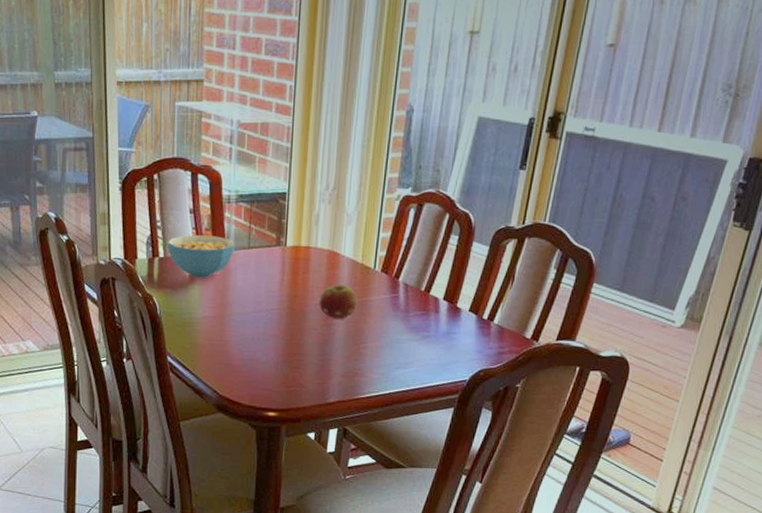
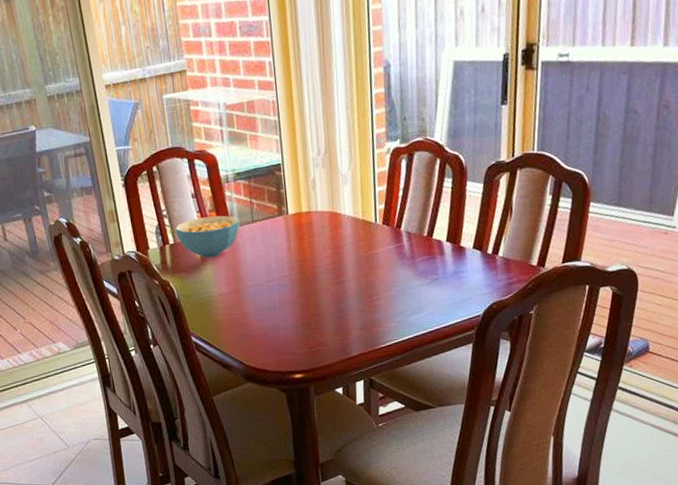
fruit: present [319,285,357,320] -> none [327,242,365,277]

